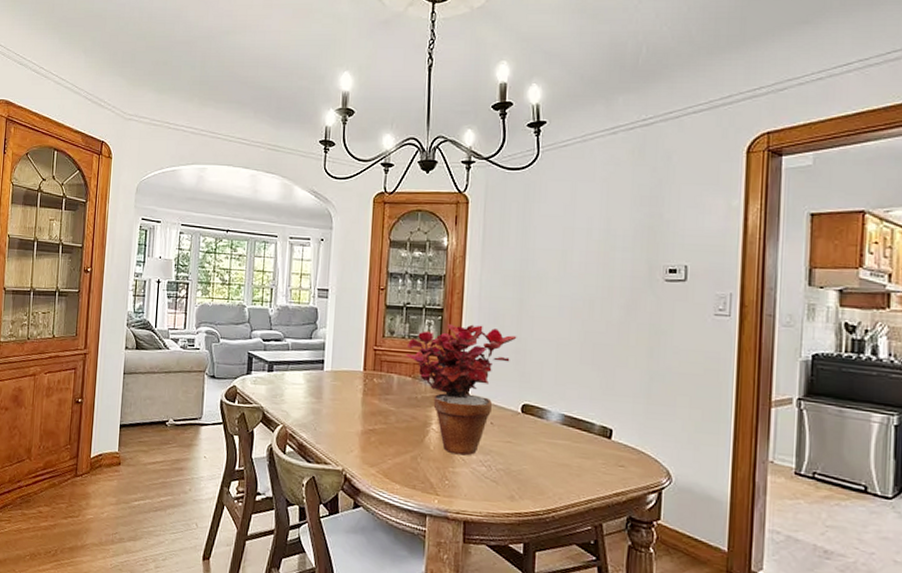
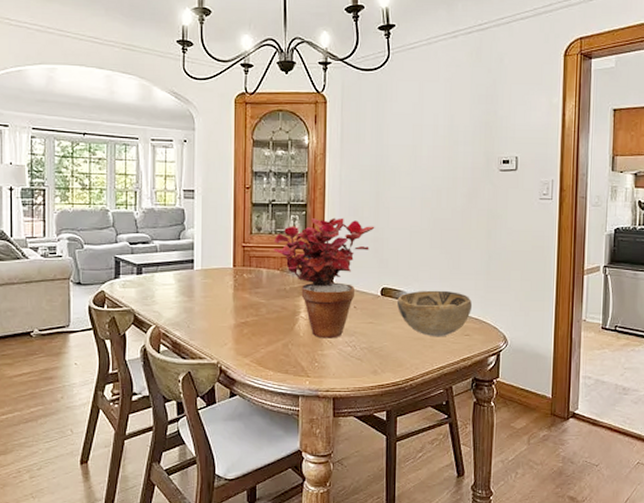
decorative bowl: none [540,410,628,466] -> present [397,290,472,337]

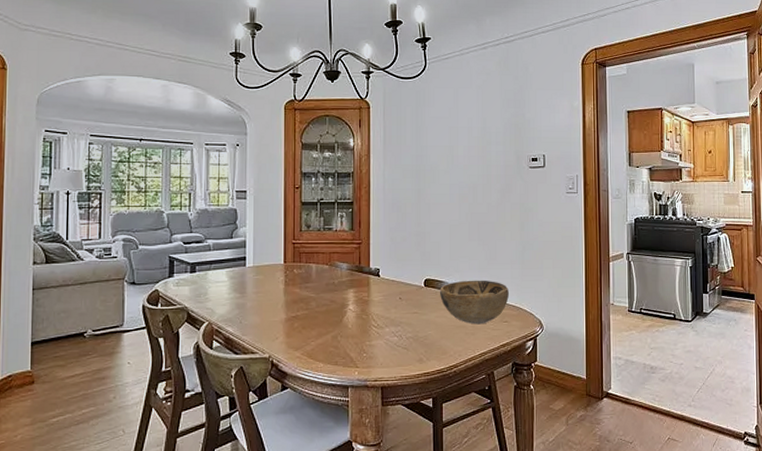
potted plant: present [273,217,375,339] -> none [322,214,417,329]

